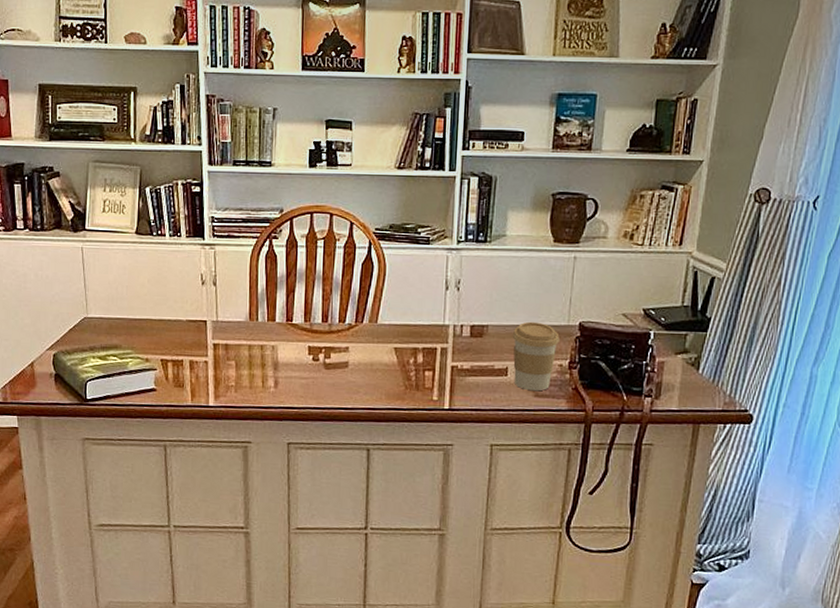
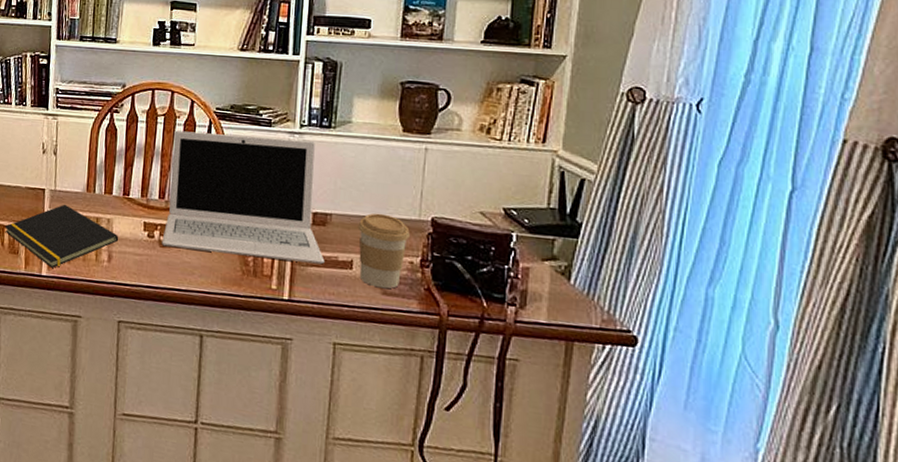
notepad: none [167,334,284,398] -> present [4,204,119,268]
laptop: none [326,253,482,374] -> present [161,130,325,265]

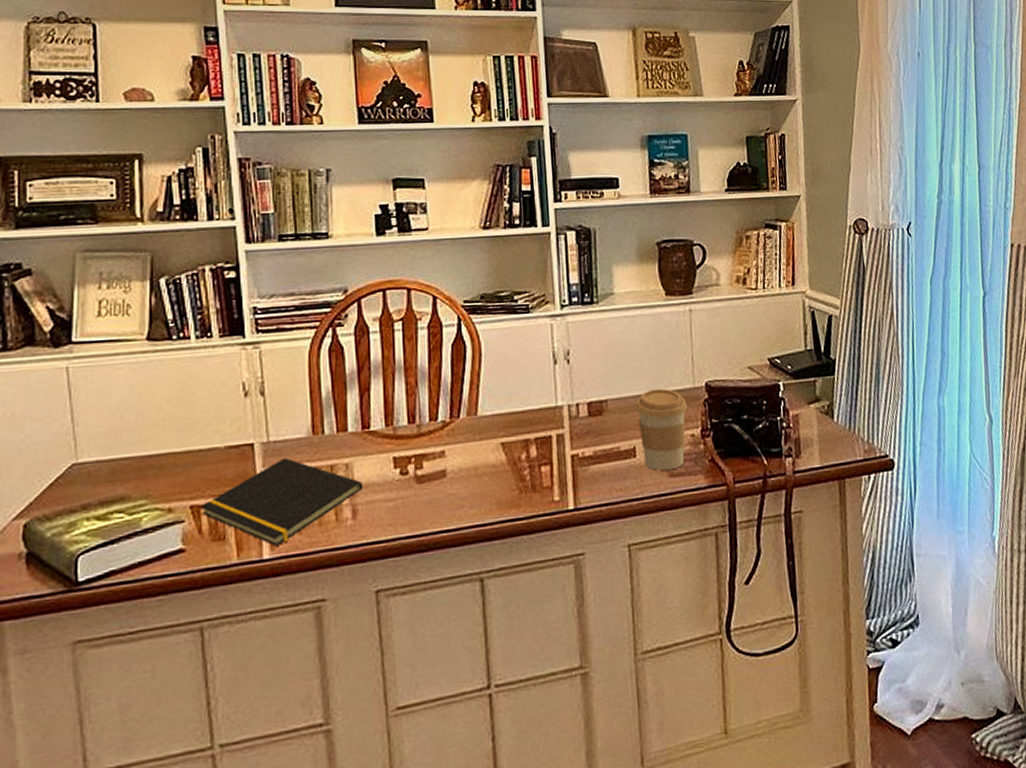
laptop: present [161,130,325,265] -> none [417,322,607,482]

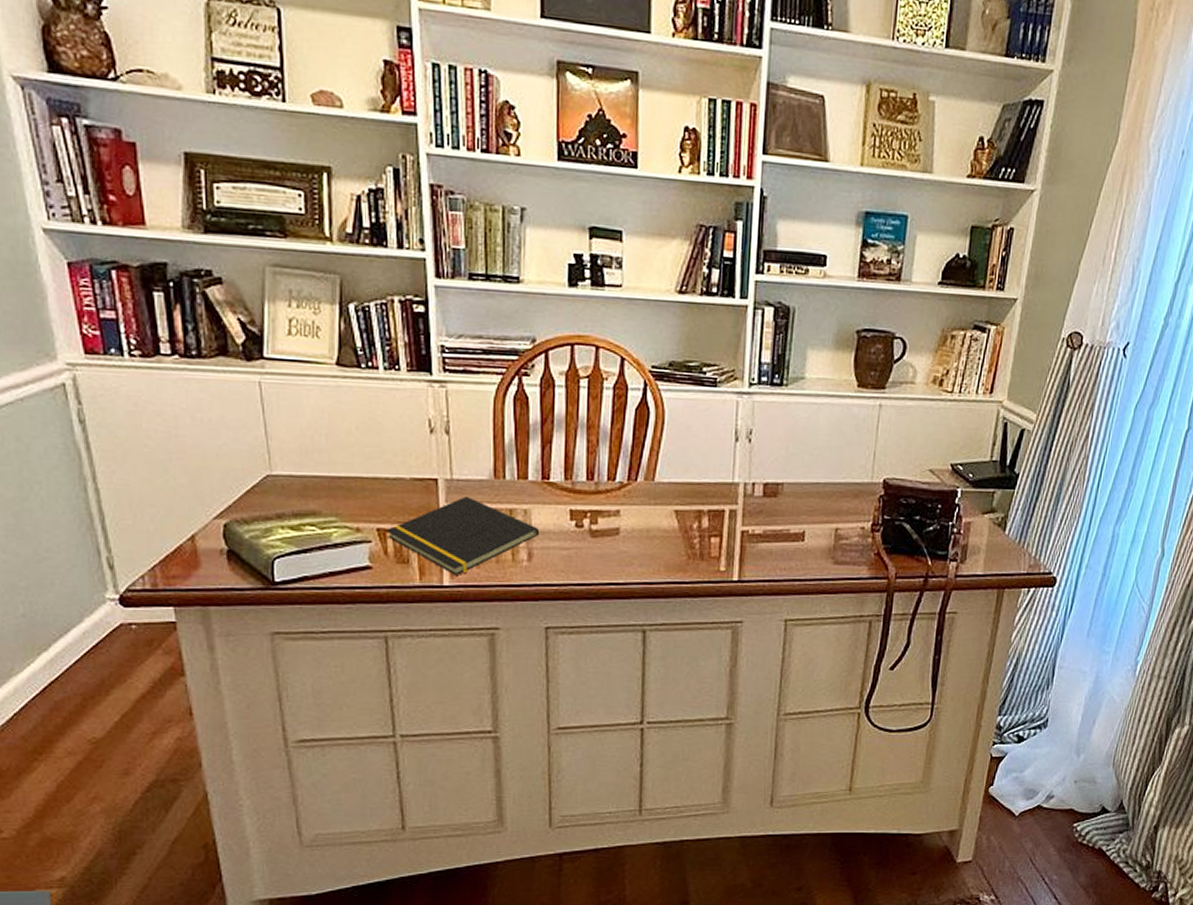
coffee cup: present [635,388,687,471] -> none [810,478,862,558]

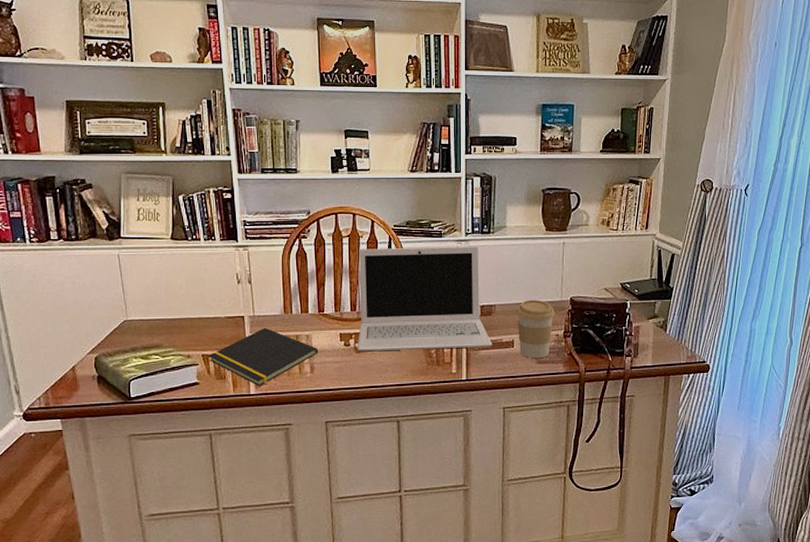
laptop: none [593,395,776,539] -> present [357,246,492,352]
coffee cup: none [810,478,862,558] -> present [516,299,555,359]

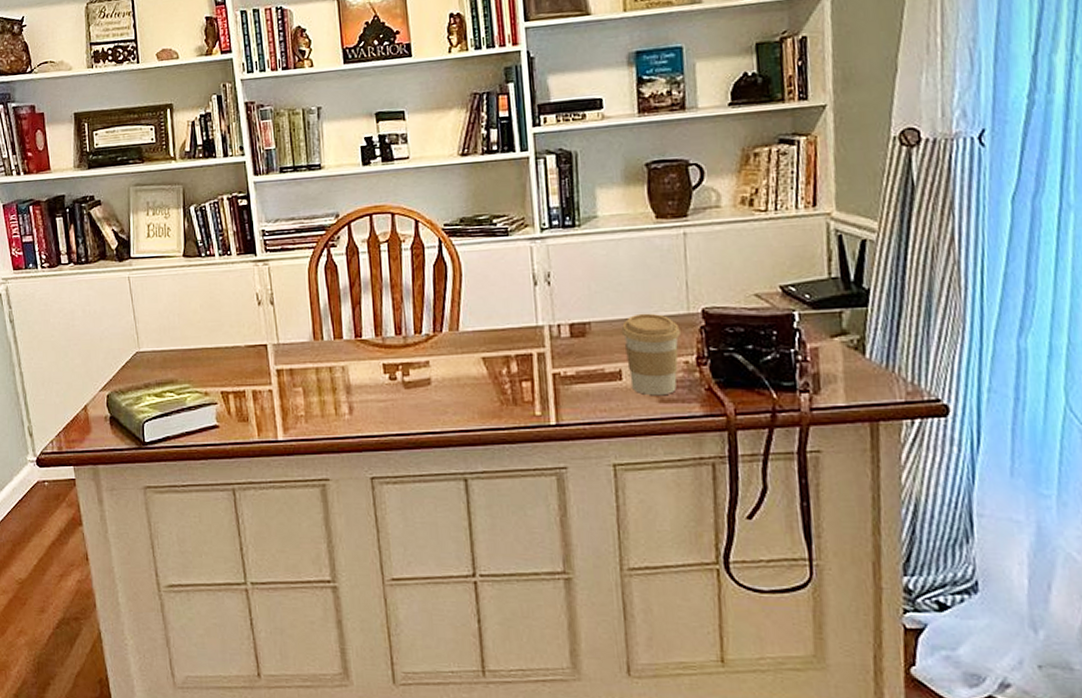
notepad: present [208,327,319,386] -> none [228,357,358,430]
laptop: present [357,246,492,352] -> none [401,245,590,387]

